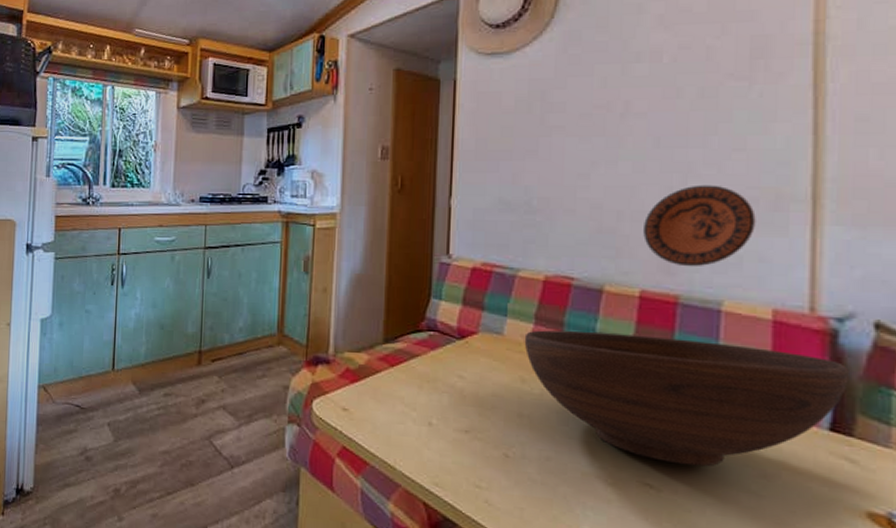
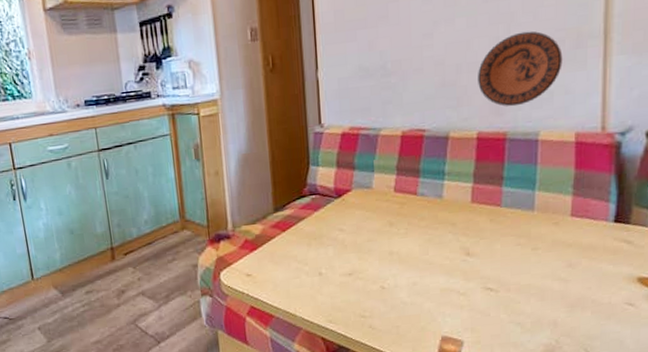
fruit bowl: present [524,330,849,467] -> none [389,166,628,269]

